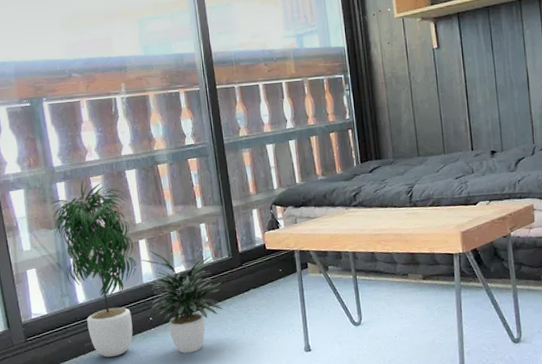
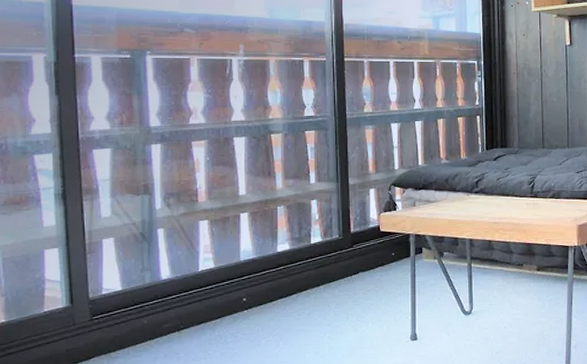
potted plant: present [50,179,223,358] -> none [141,143,328,341]

